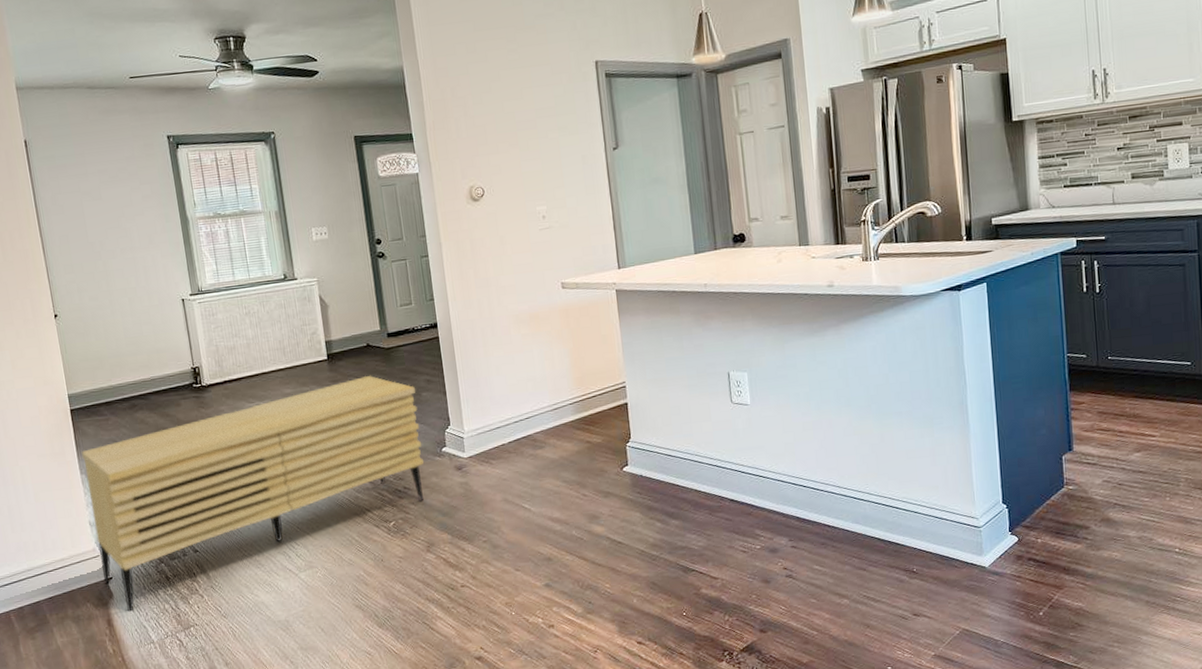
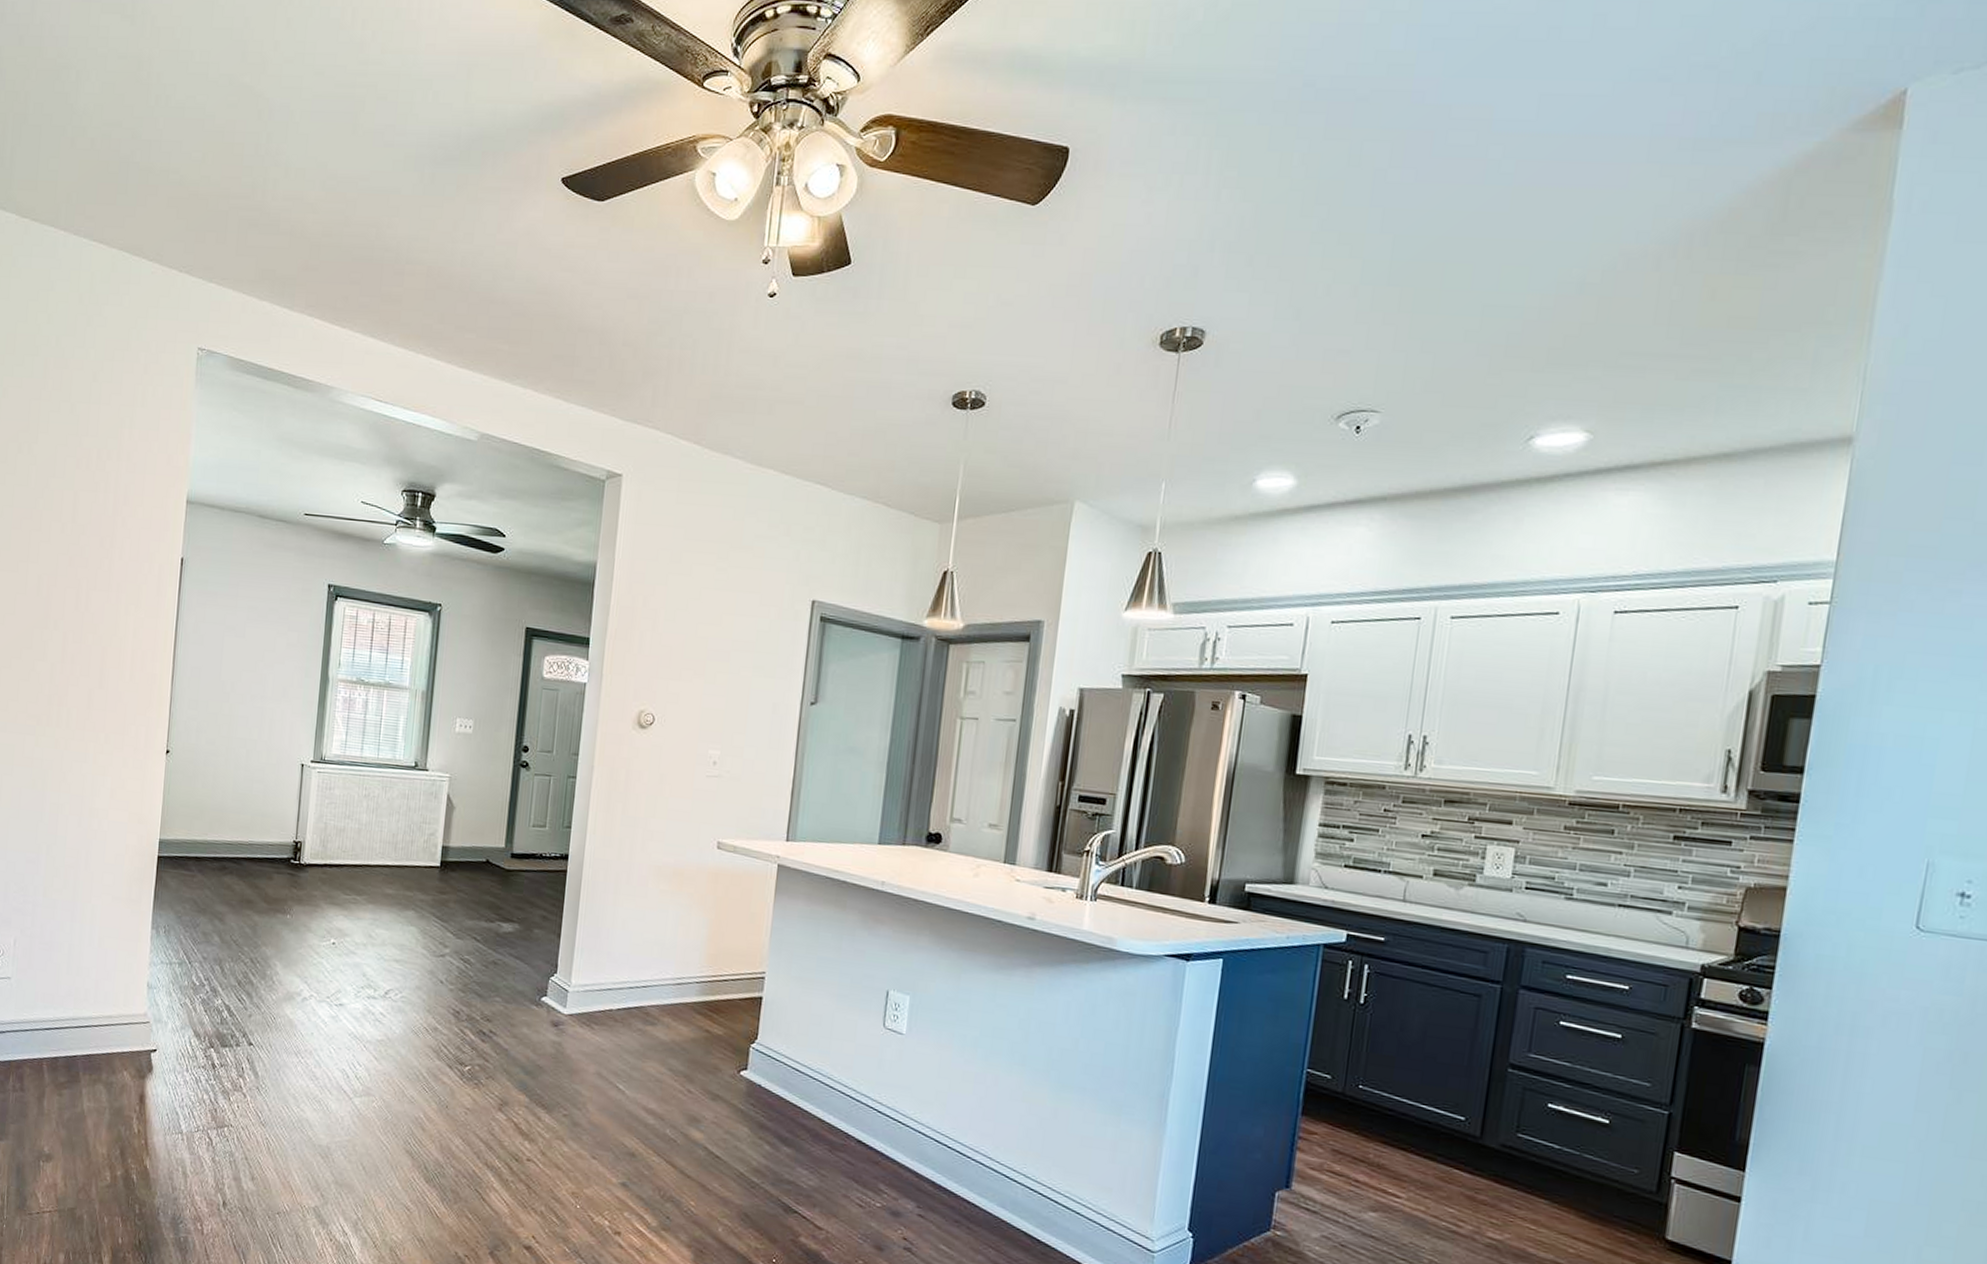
sideboard: present [81,375,424,612] -> none [147,894,528,1093]

